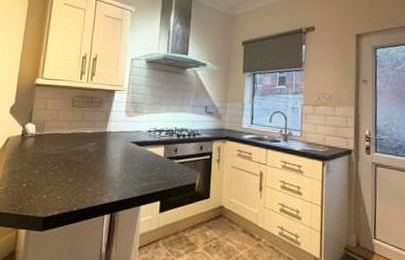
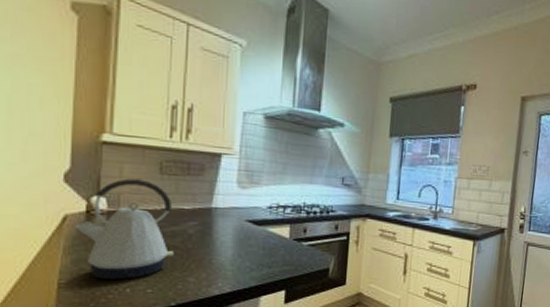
kettle: none [14,110,79,188] -> present [75,178,174,280]

